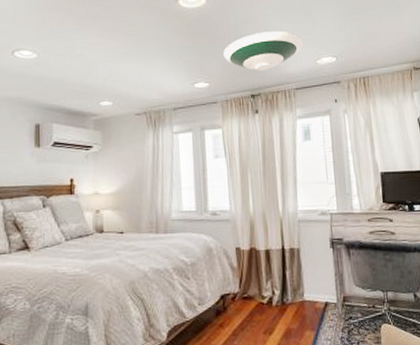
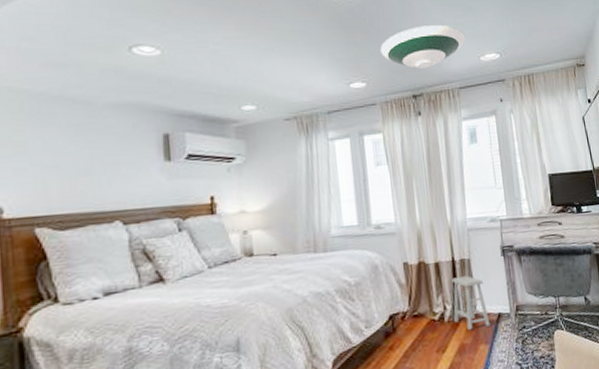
footstool: none [281,264,317,317] -> present [451,275,490,331]

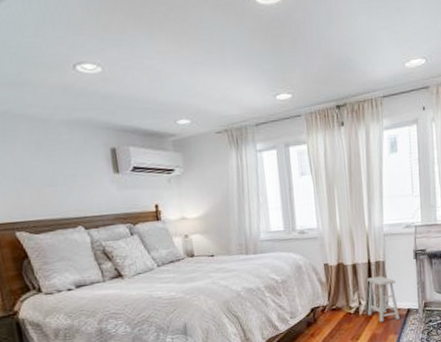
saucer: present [380,25,466,68] -> none [306,30,391,77]

